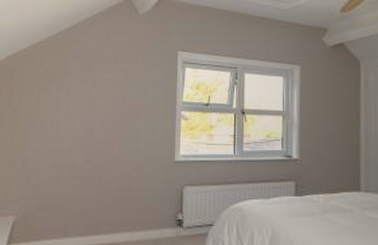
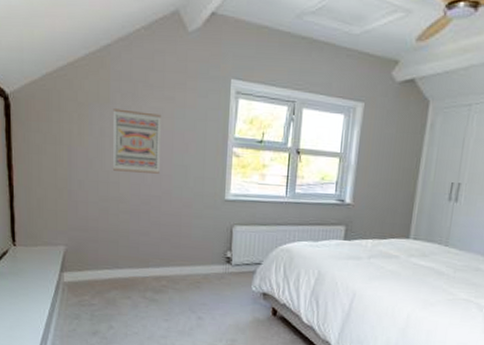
wall art: none [66,82,114,139] -> present [112,108,161,174]

